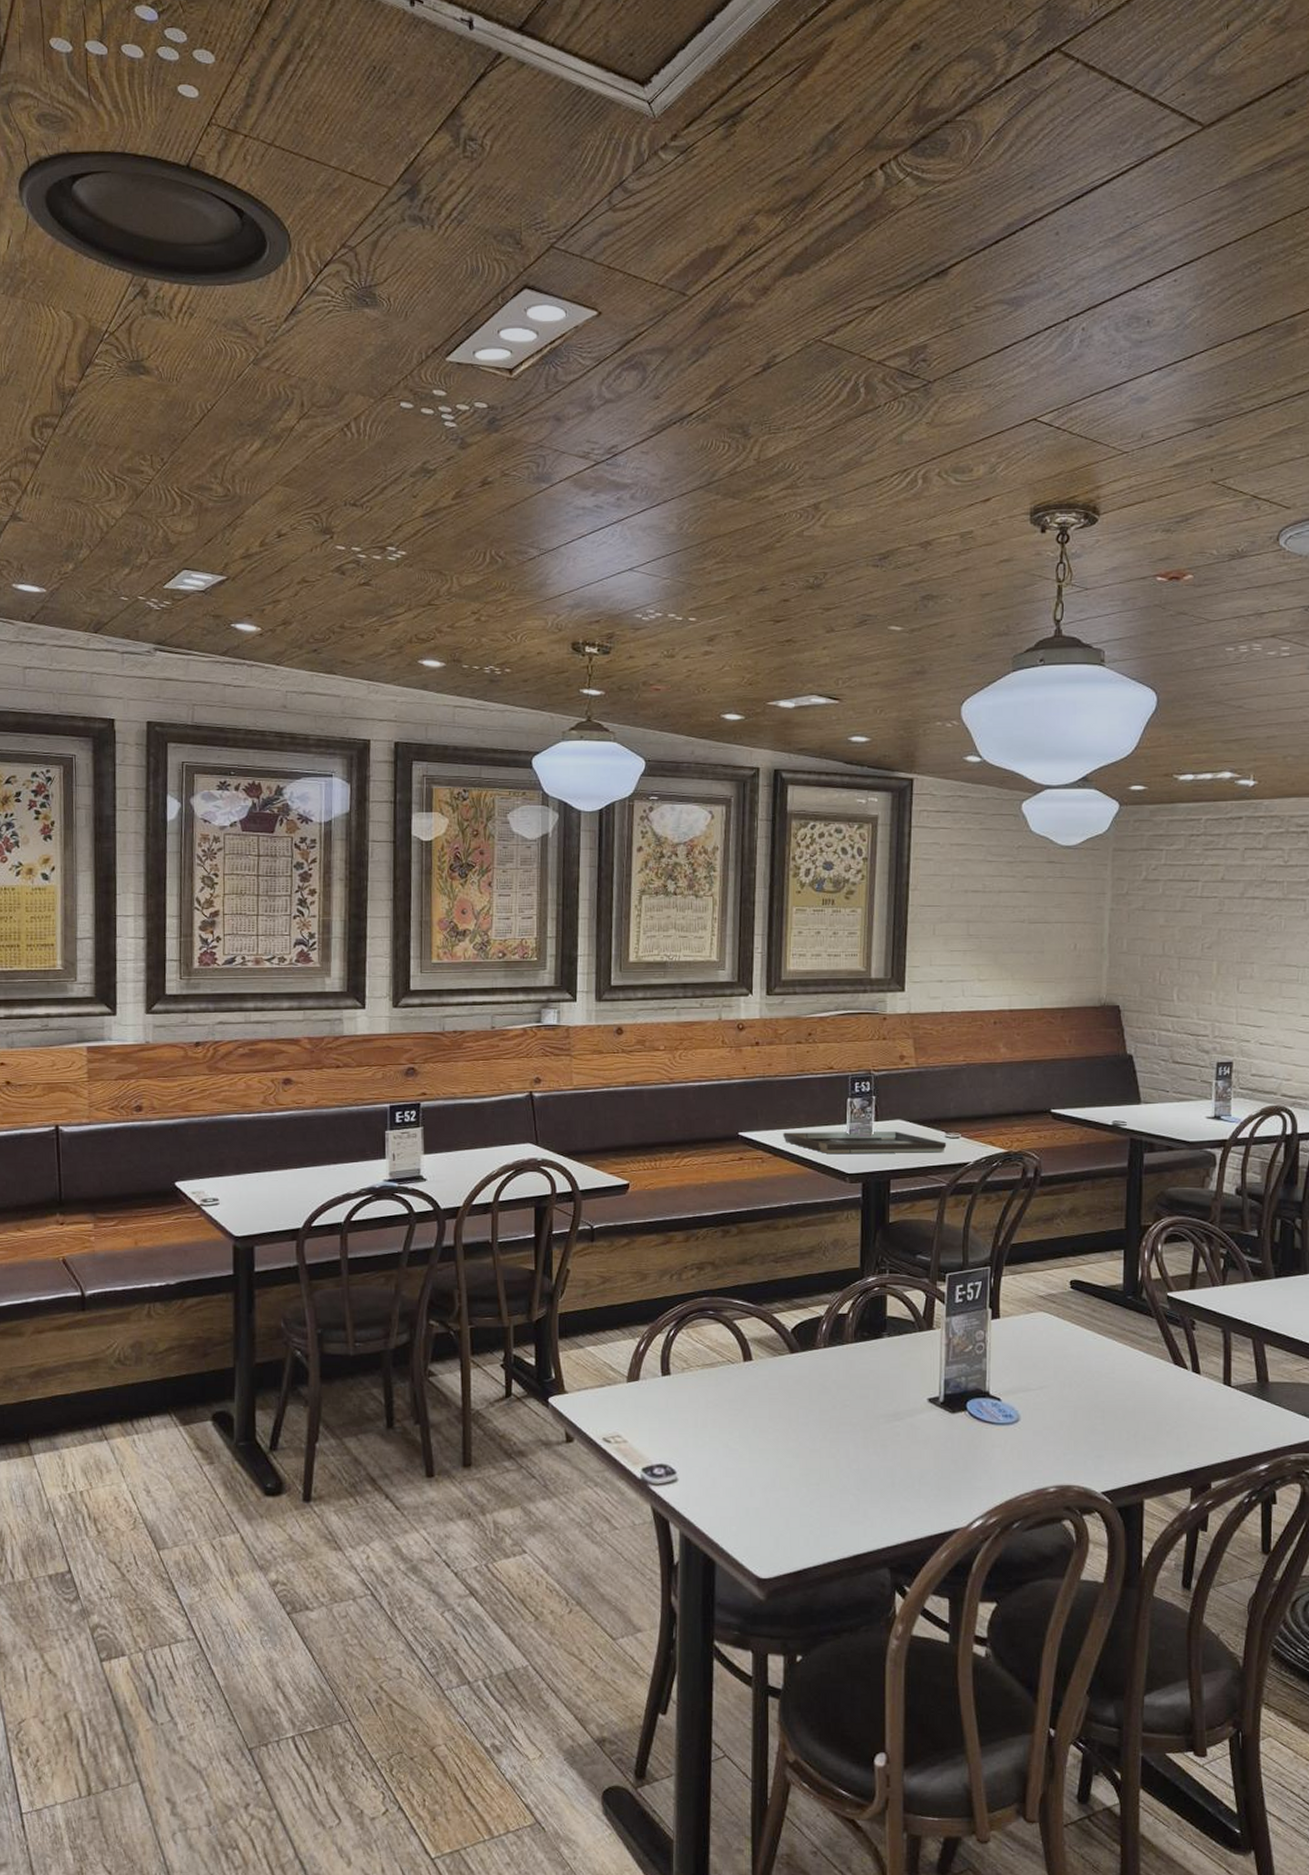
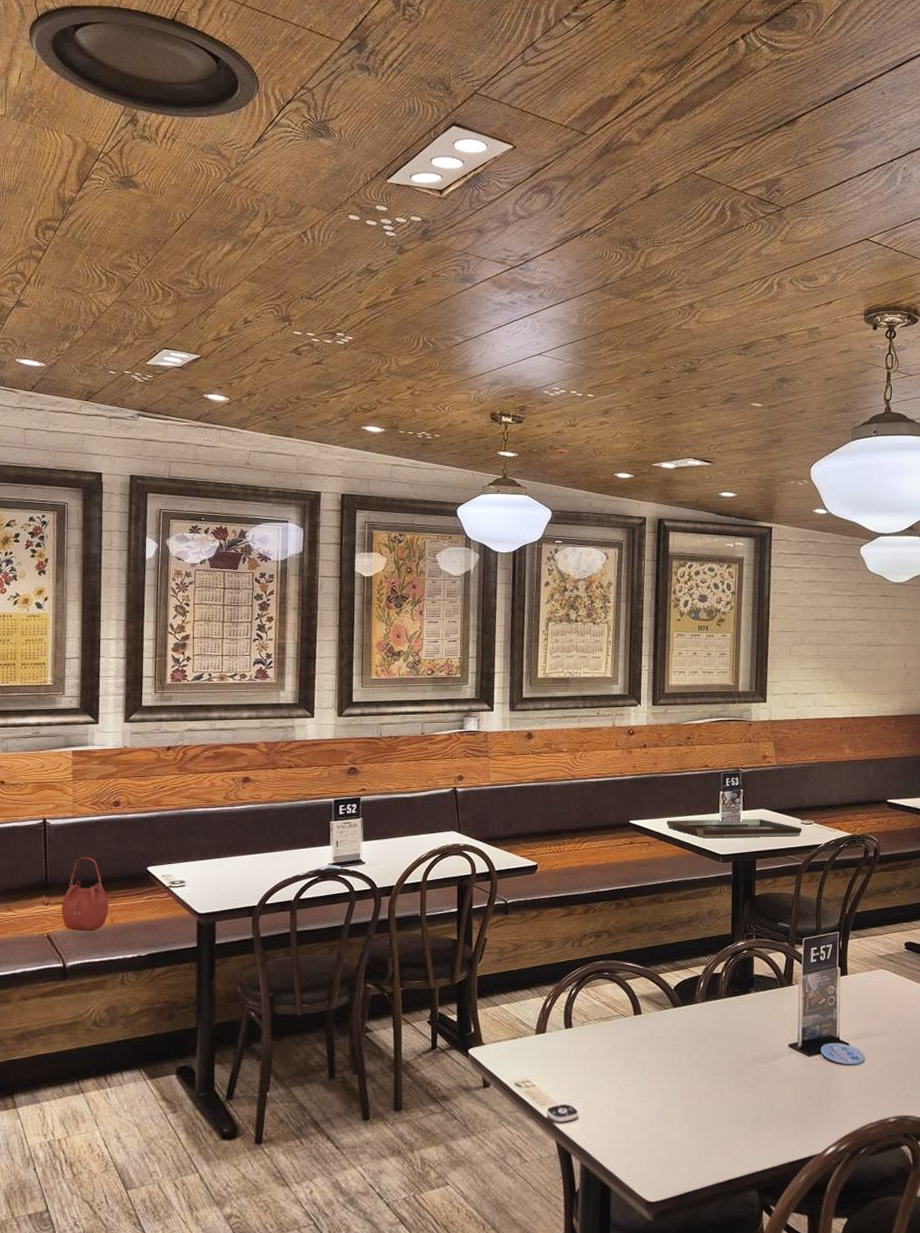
handbag: none [78,1169,132,1255] -> present [62,856,109,931]

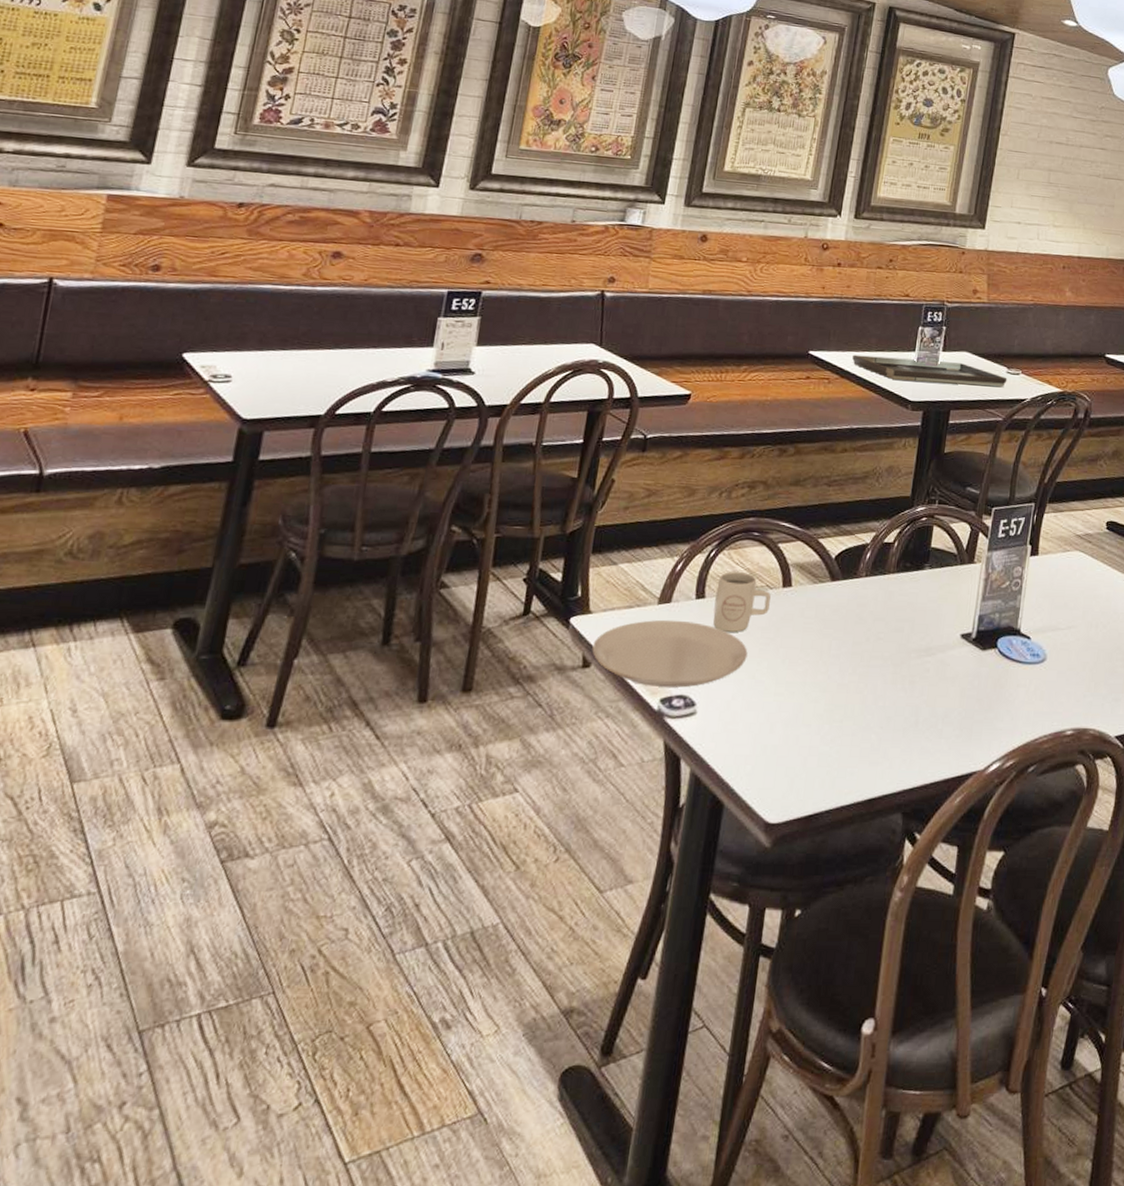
handbag: present [62,856,109,931] -> none [50,332,122,430]
plate: none [489,1046,613,1099] -> present [592,619,748,688]
mug: none [581,1005,625,1053] -> present [713,572,771,632]

